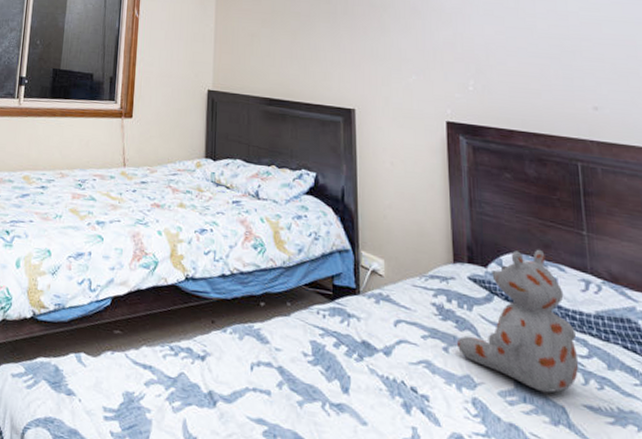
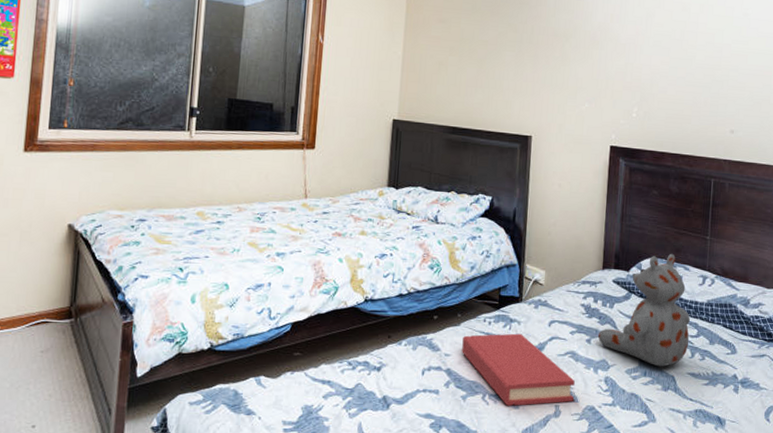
hardback book: none [294,328,436,426] -> present [462,333,575,406]

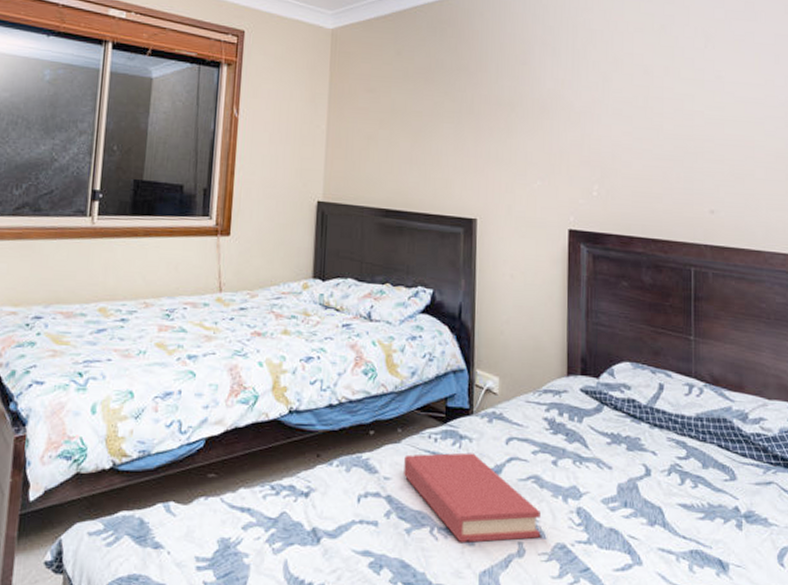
stuffed bear: present [597,253,690,367] -> none [565,356,677,496]

